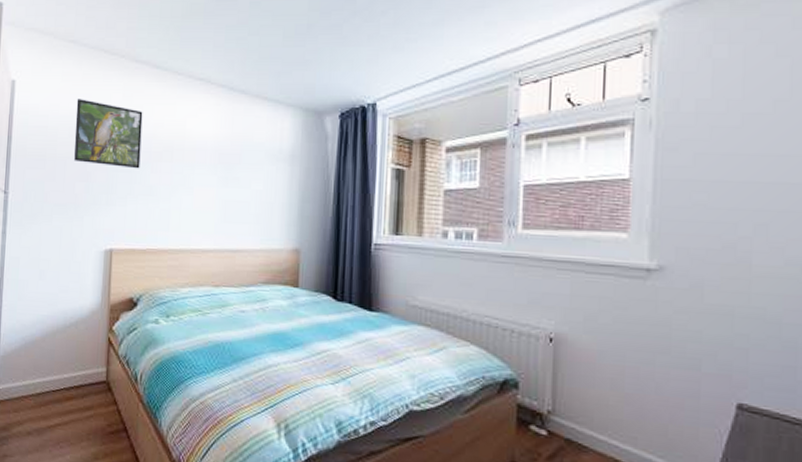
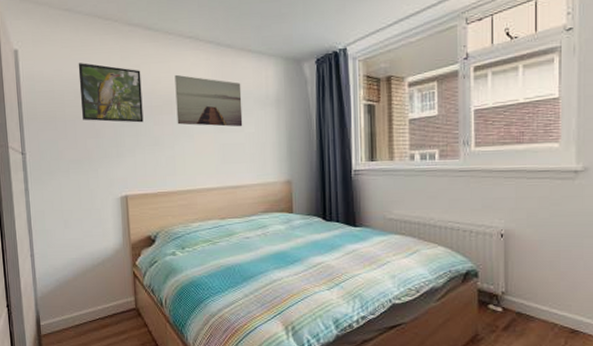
wall art: none [177,118,253,183] -> present [175,74,243,127]

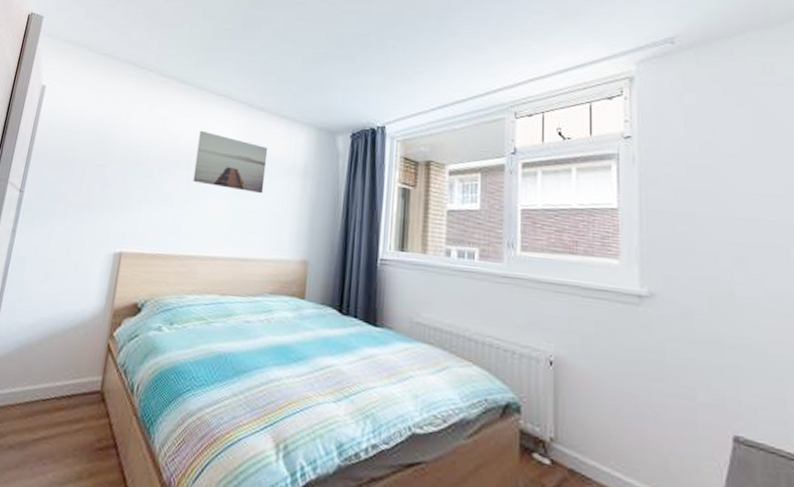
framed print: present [78,63,144,123] -> none [94,106,165,175]

